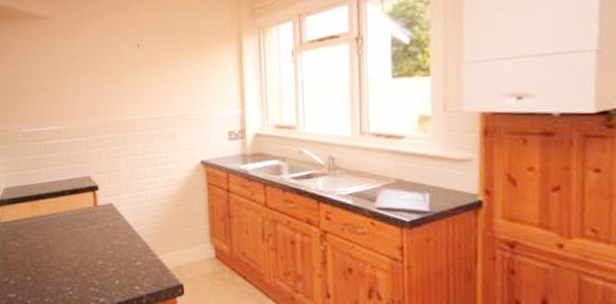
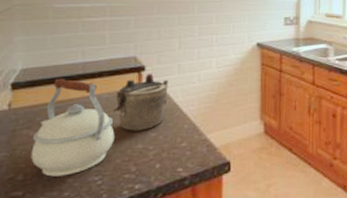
kettle: none [18,196,79,284] -> present [31,78,115,177]
teapot: none [76,193,120,247] -> present [113,73,168,131]

